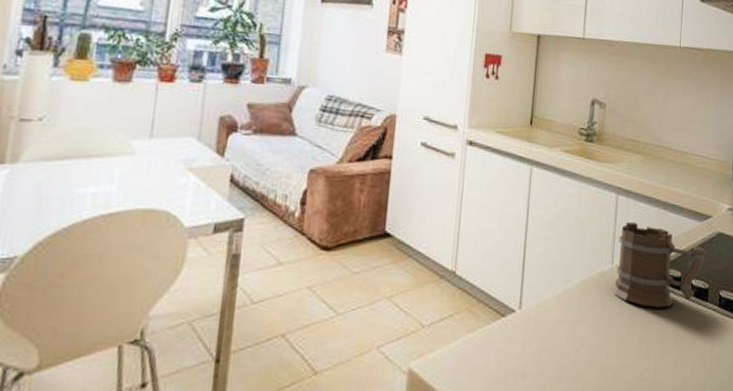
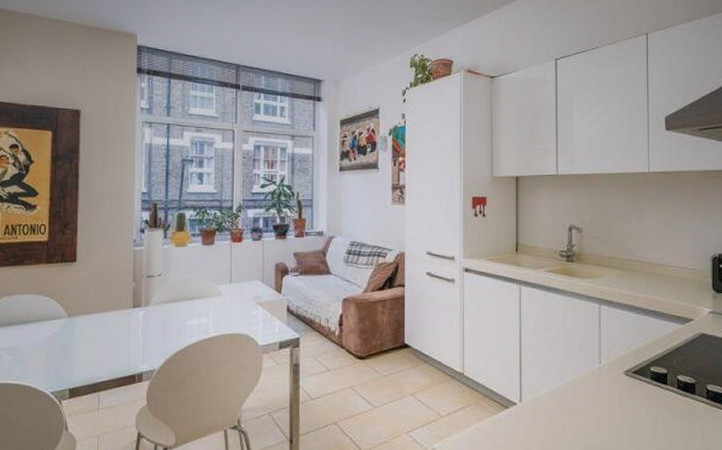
mug: present [612,221,705,308] -> none [602,327,689,400]

